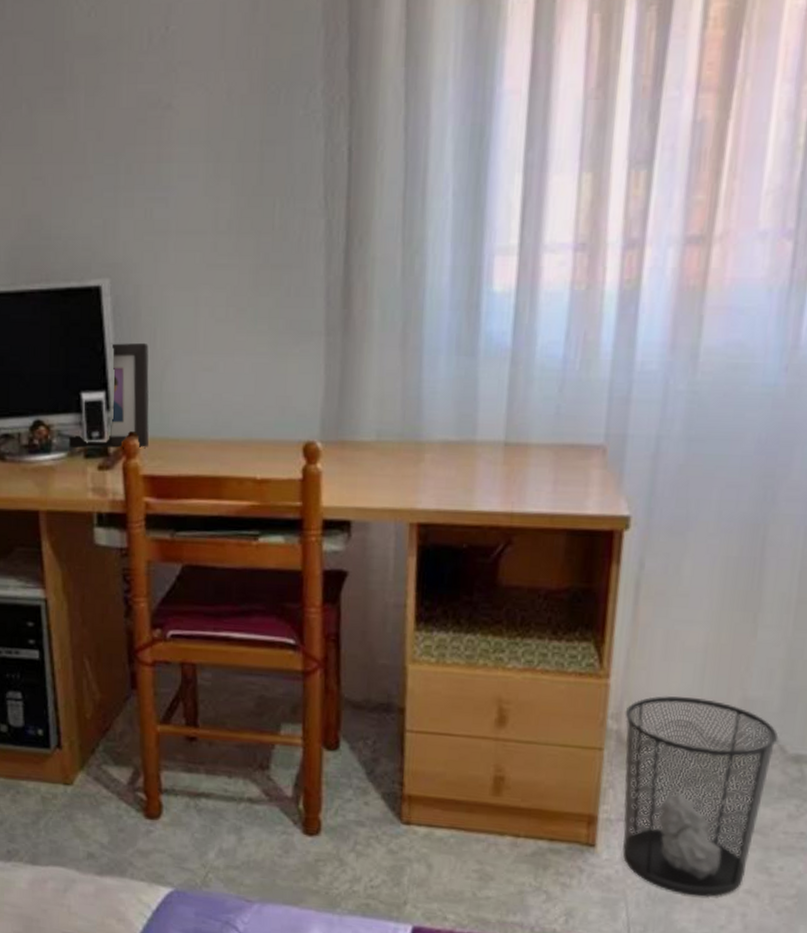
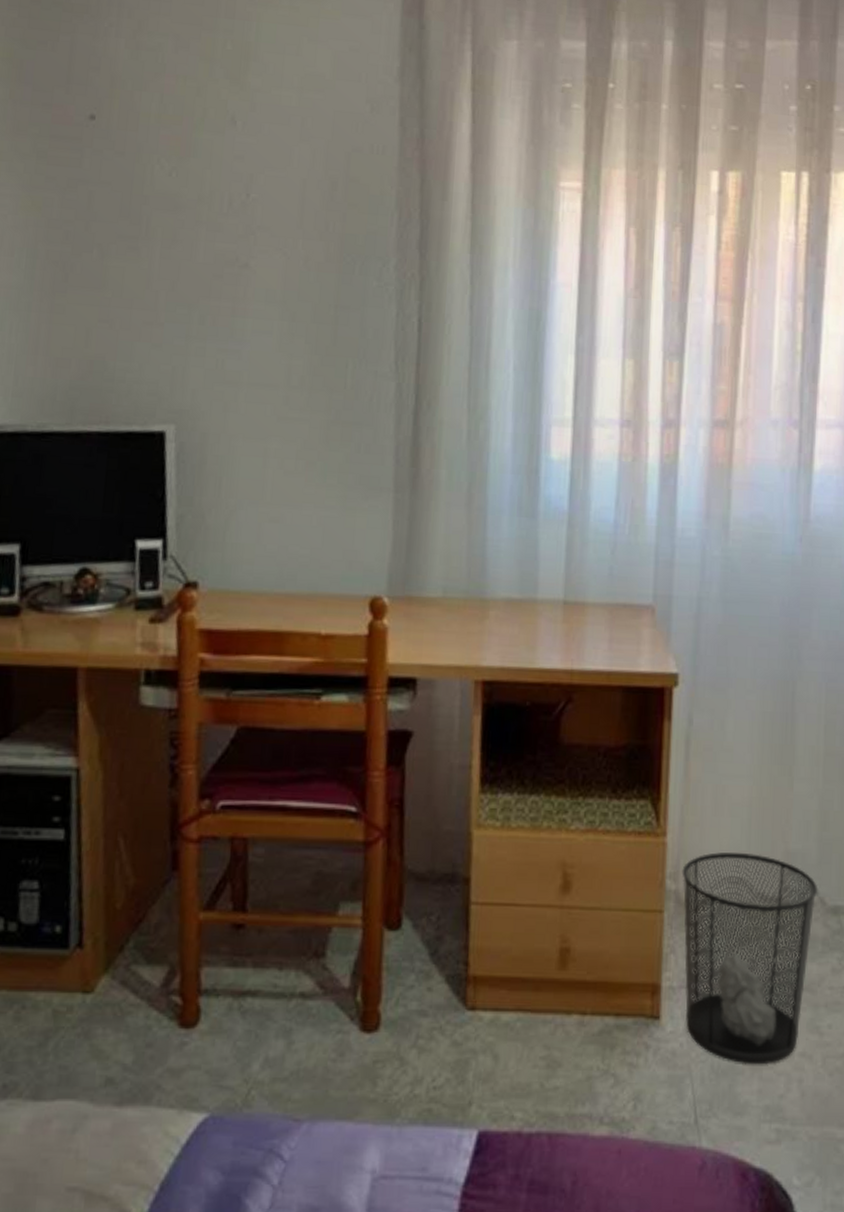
picture frame: present [68,342,149,448] -> none [117,490,213,600]

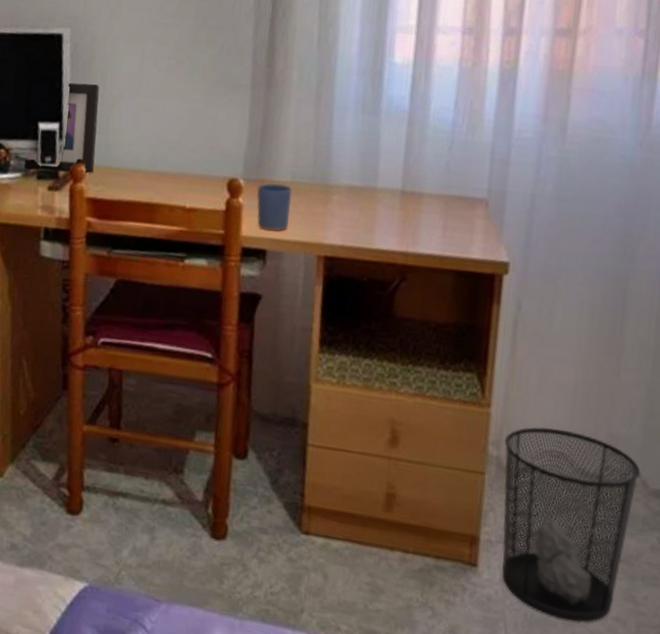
picture frame: none [117,490,213,600] -> present [24,82,100,174]
mug: none [403,600,444,656] -> present [256,183,293,232]

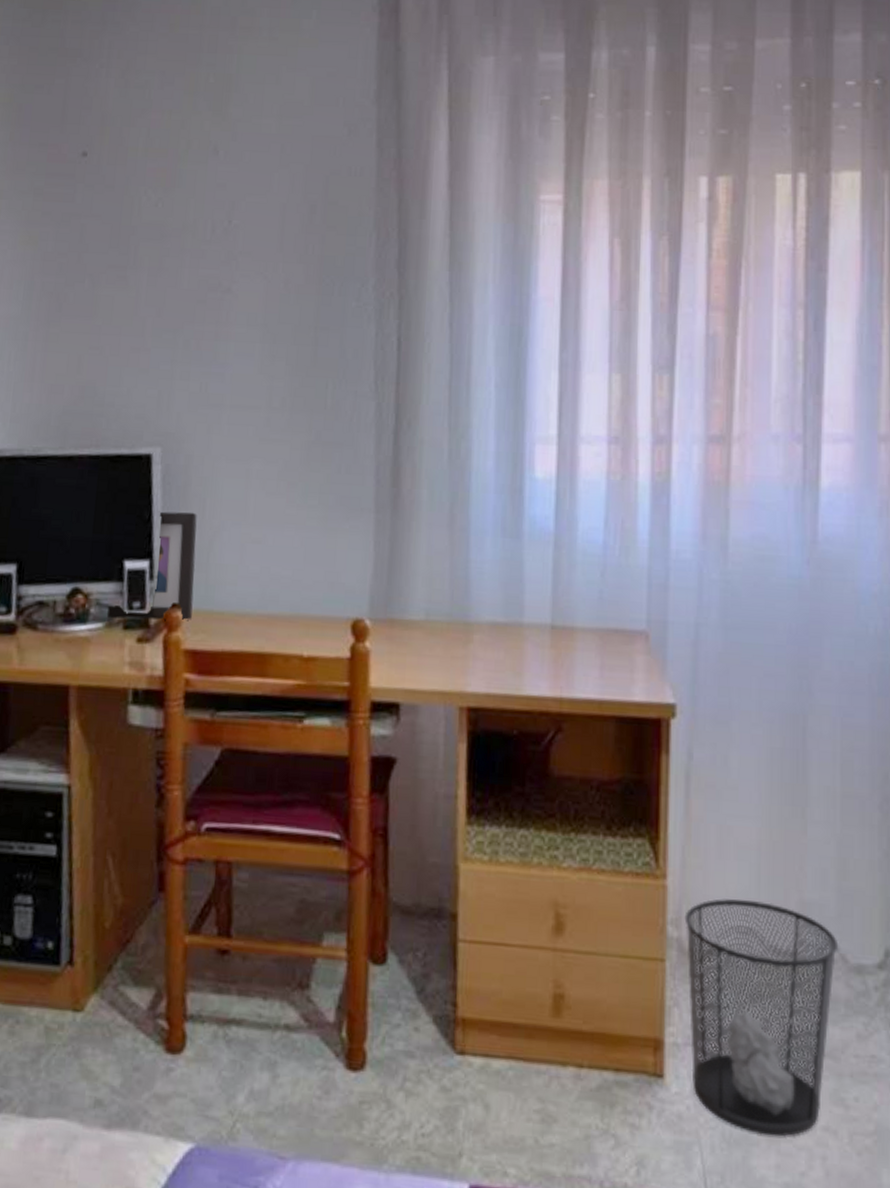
mug: present [256,183,293,232] -> none [385,623,427,680]

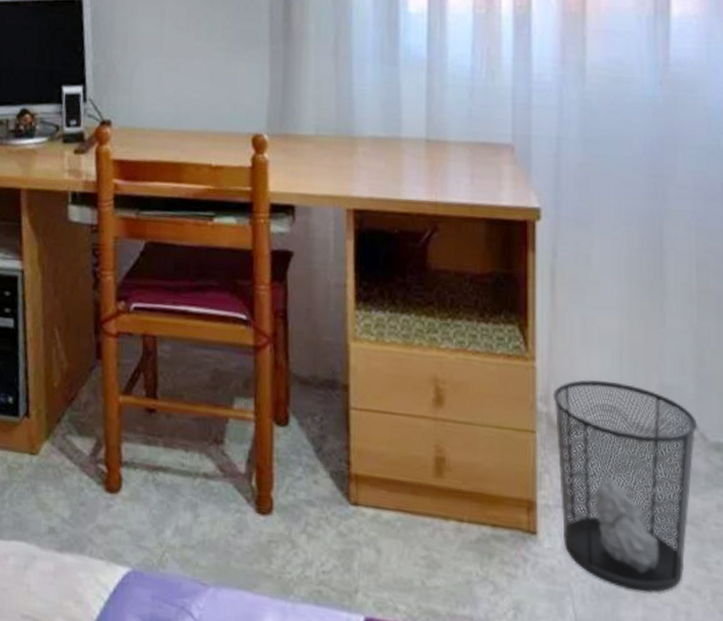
picture frame: present [107,511,197,620] -> none [49,45,121,135]

